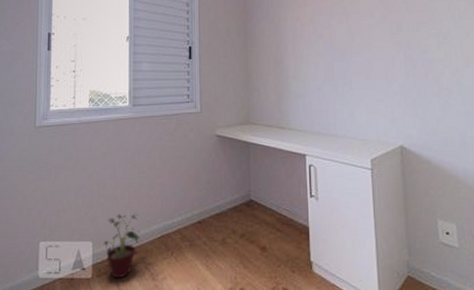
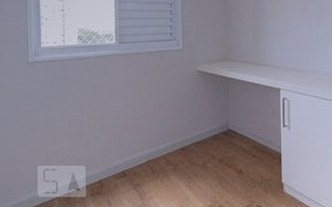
potted plant: present [103,213,141,278] -> none [95,141,129,197]

